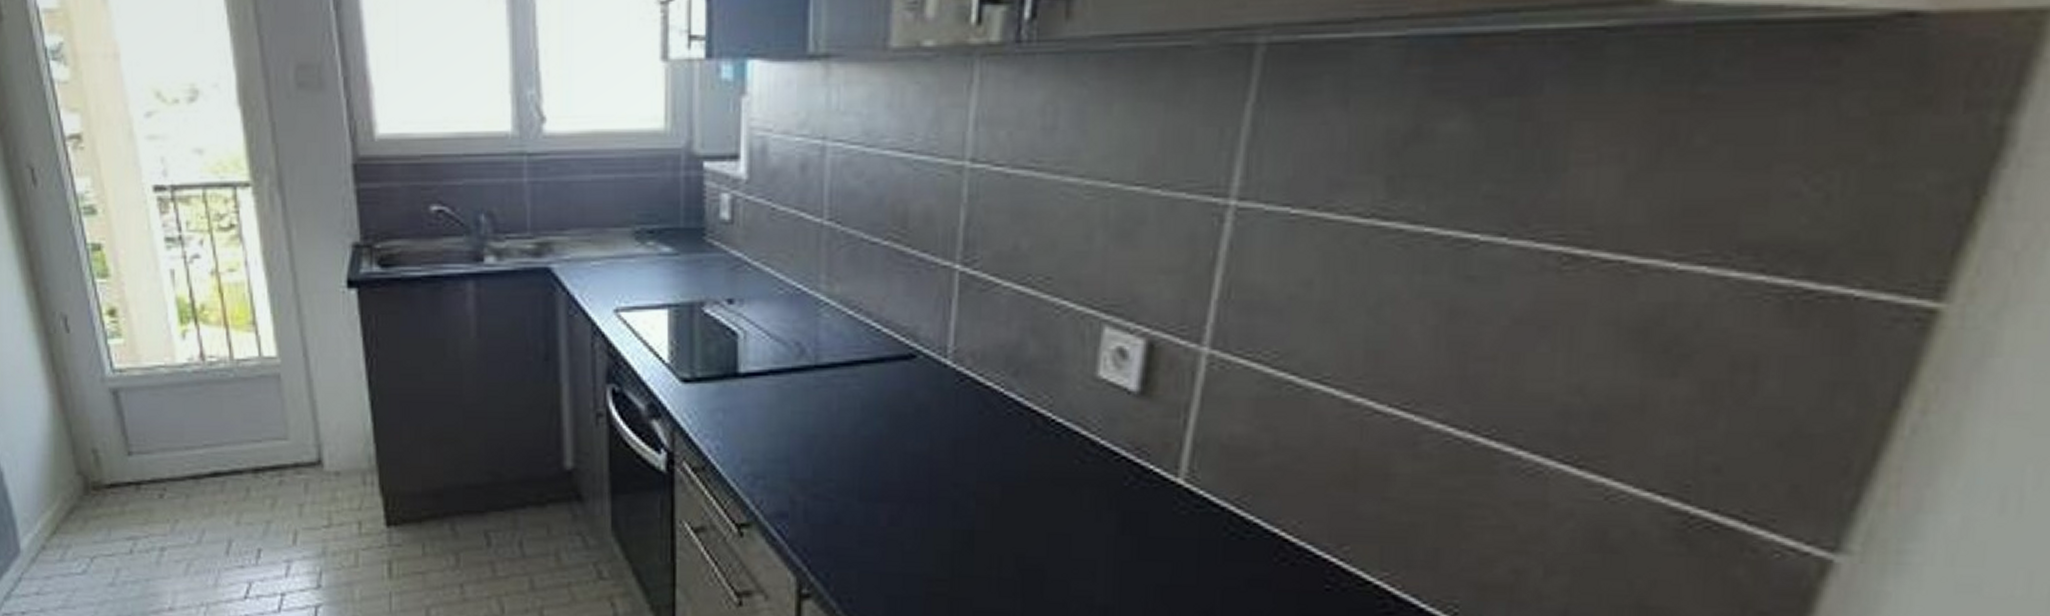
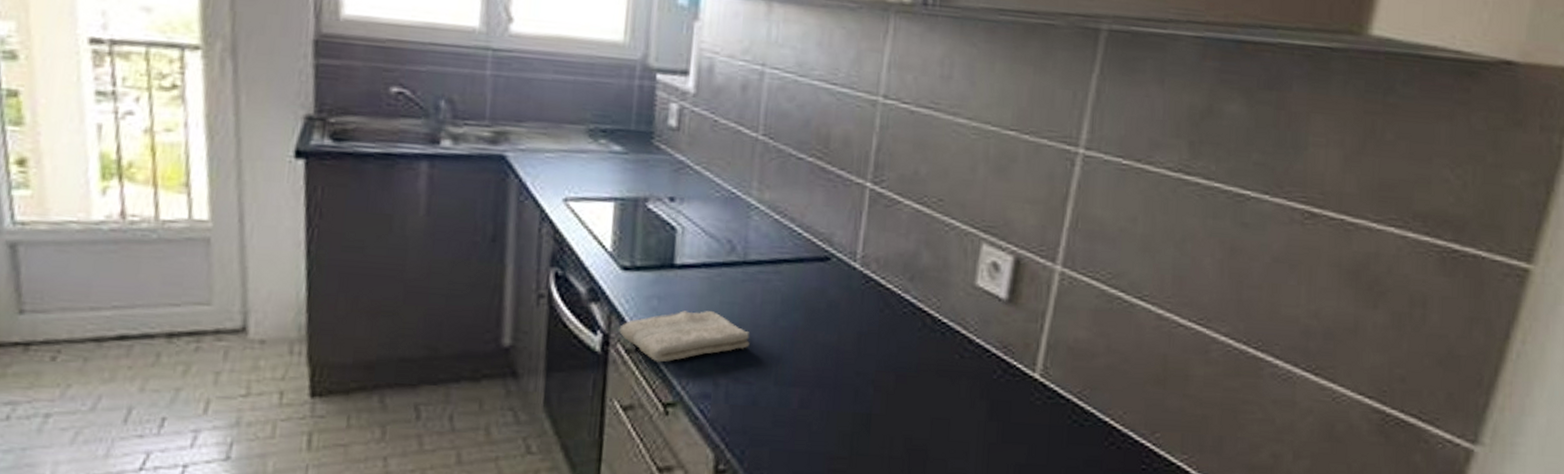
washcloth: none [684,422,828,481] -> present [619,310,750,363]

